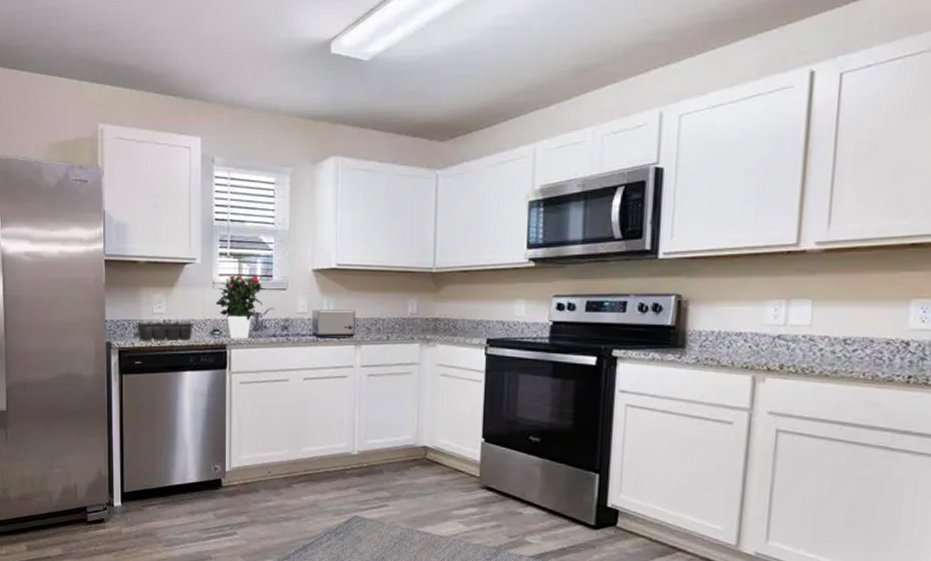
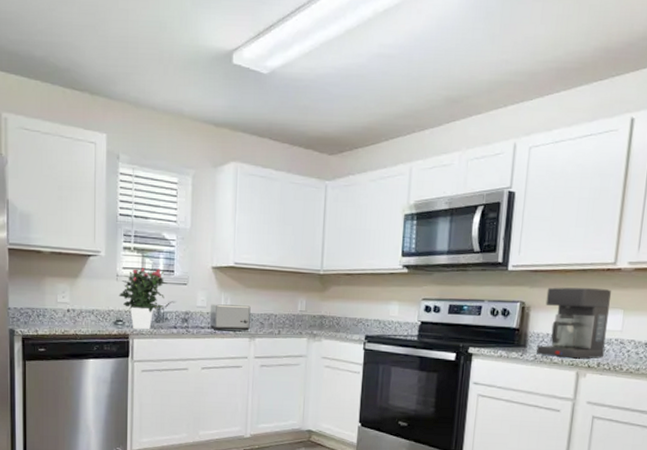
dish rack: present [132,321,194,342] -> none [36,310,98,331]
coffee maker: none [699,274,795,361] -> present [536,287,612,359]

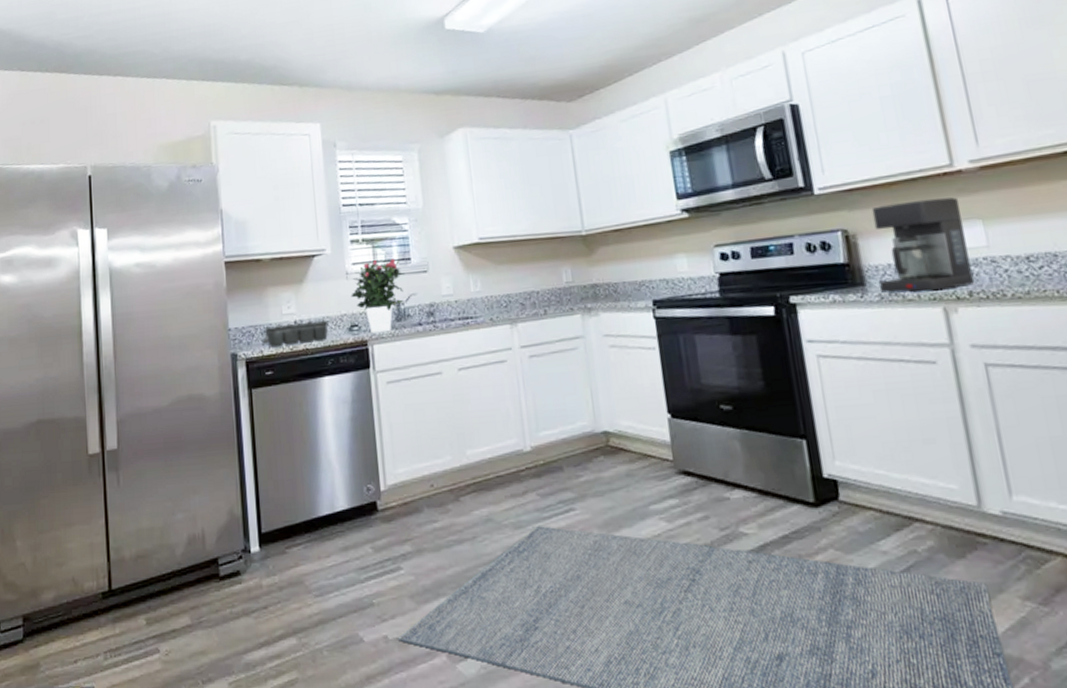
dish rack: none [36,310,98,331] -> present [260,319,330,349]
toaster: present [209,304,251,331] -> none [457,285,509,321]

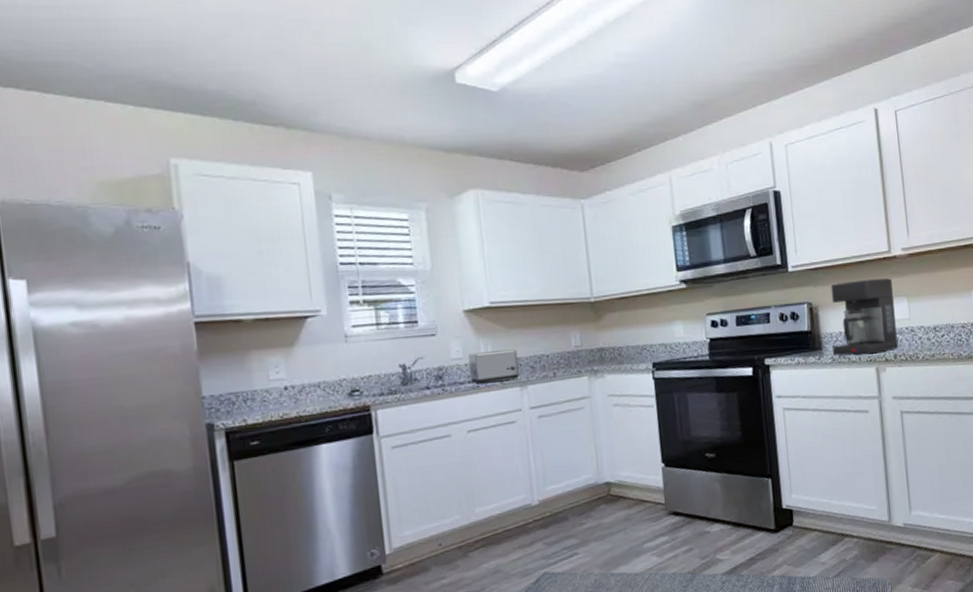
dish rack: present [260,319,330,349] -> none [243,385,326,418]
potted flower: present [351,258,405,334] -> none [350,321,411,398]
toaster: none [457,285,509,321] -> present [467,349,519,384]

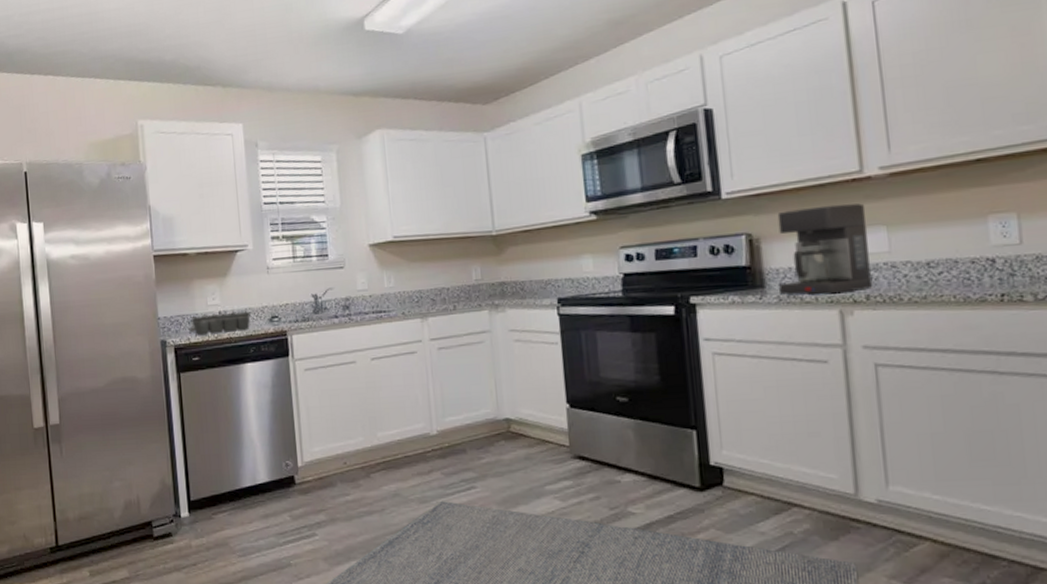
dish rack: none [243,385,326,418] -> present [187,311,252,337]
toaster: present [467,349,519,384] -> none [372,282,420,315]

